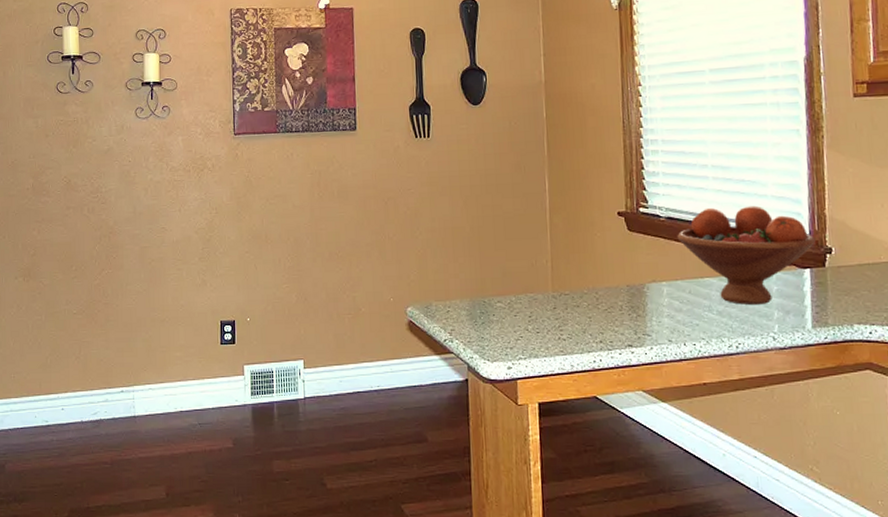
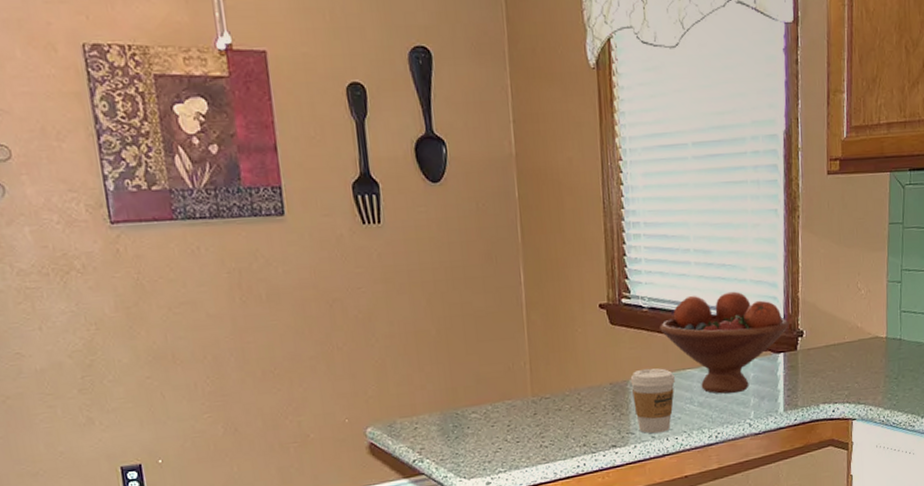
coffee cup: none [647,274,693,338] -> present [630,368,675,434]

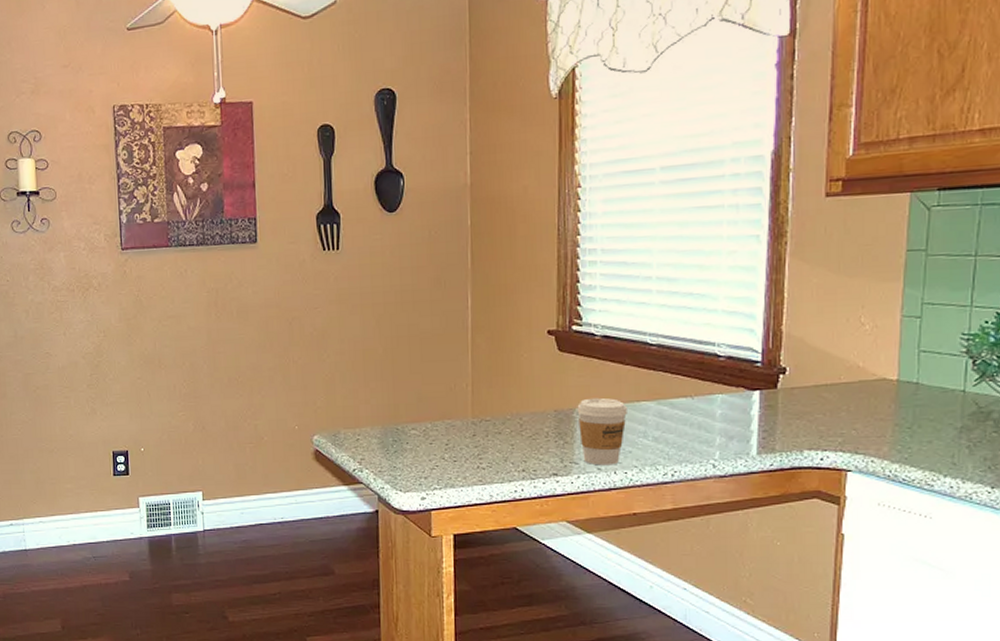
fruit bowl: present [660,291,789,394] -> none [613,322,769,430]

